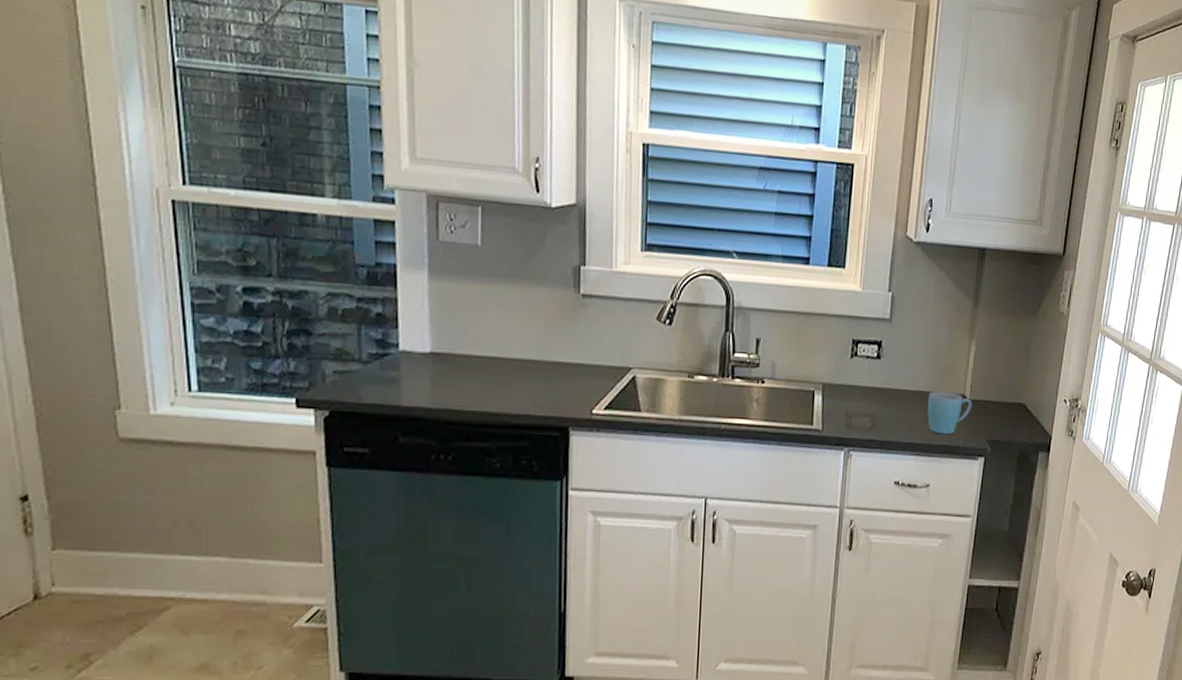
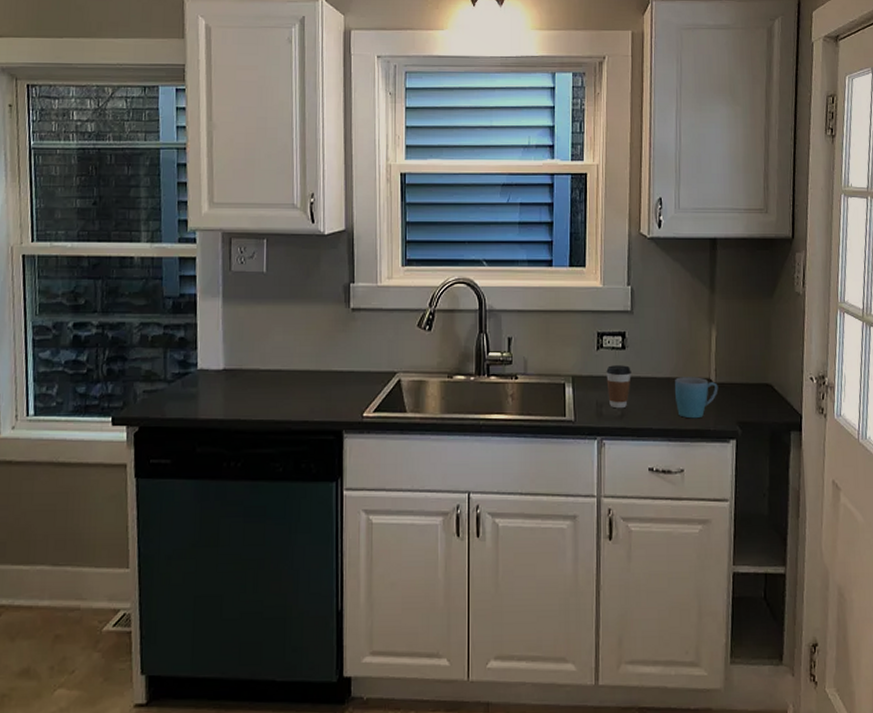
coffee cup: none [858,375,885,420] -> present [606,365,631,409]

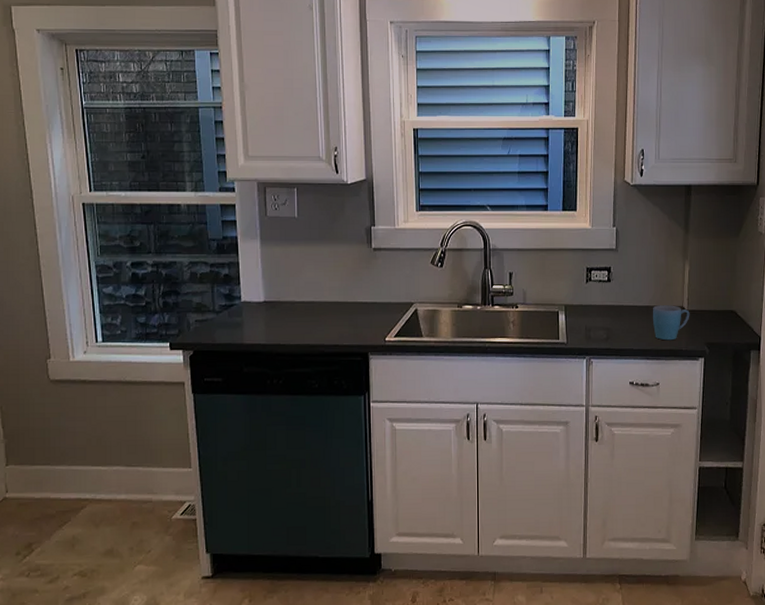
coffee cup: present [606,365,631,409] -> none [594,296,616,333]

